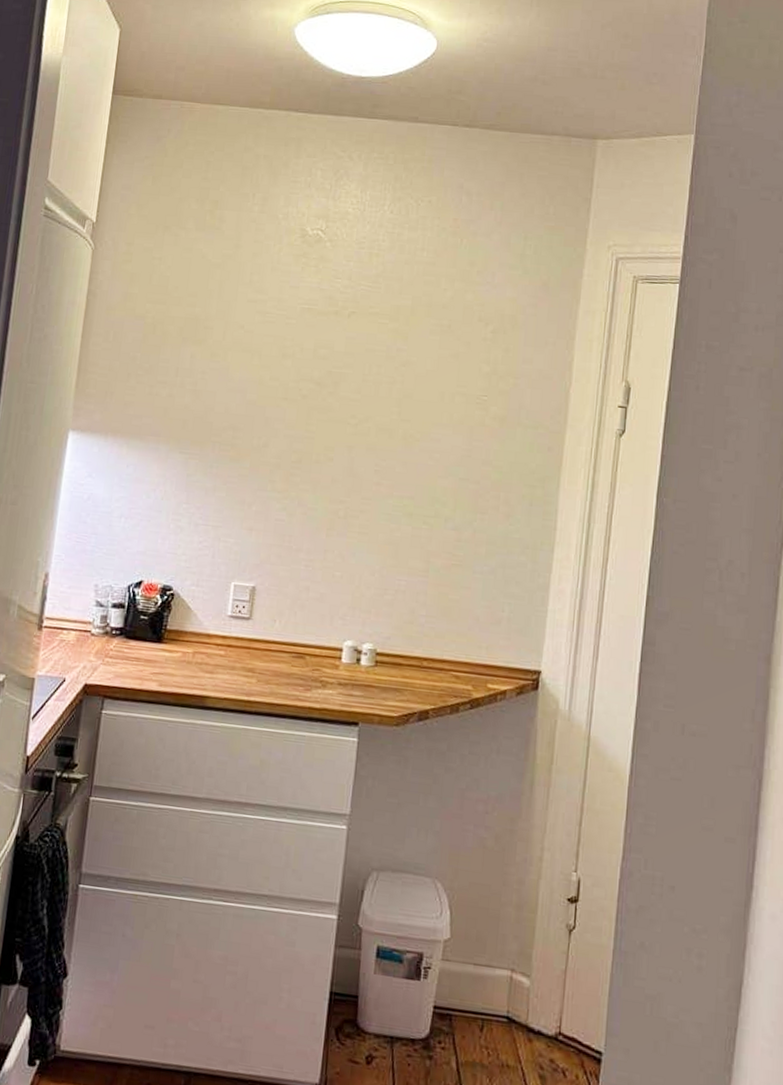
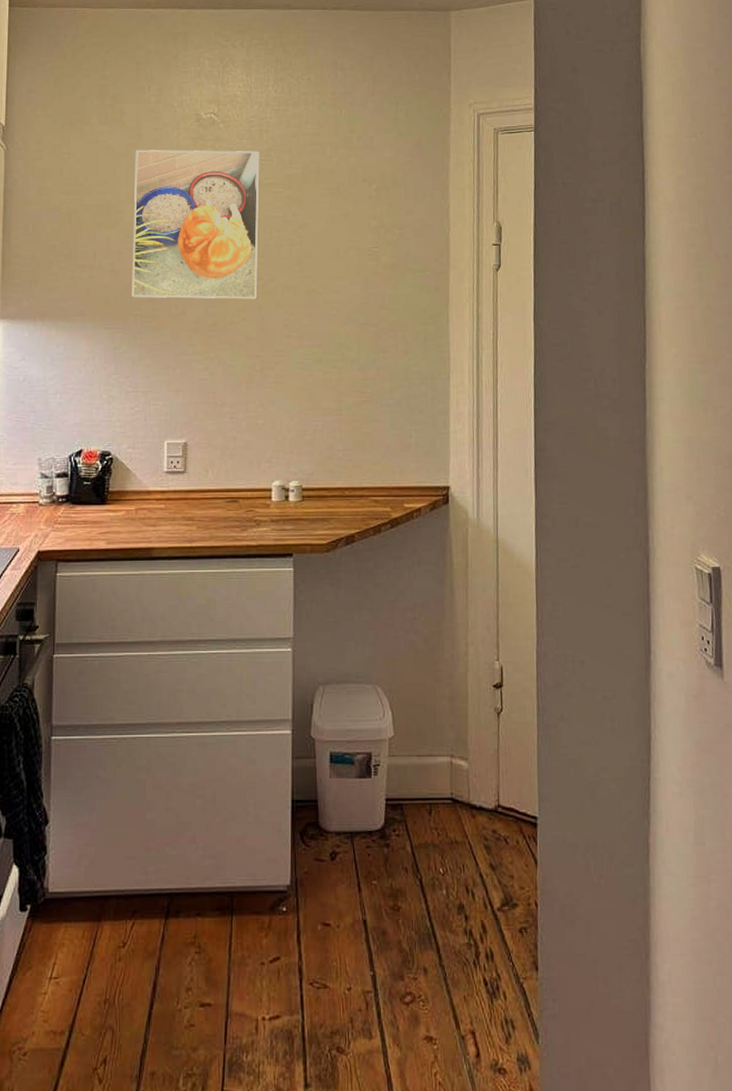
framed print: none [212,262,367,439] -> present [132,150,260,299]

